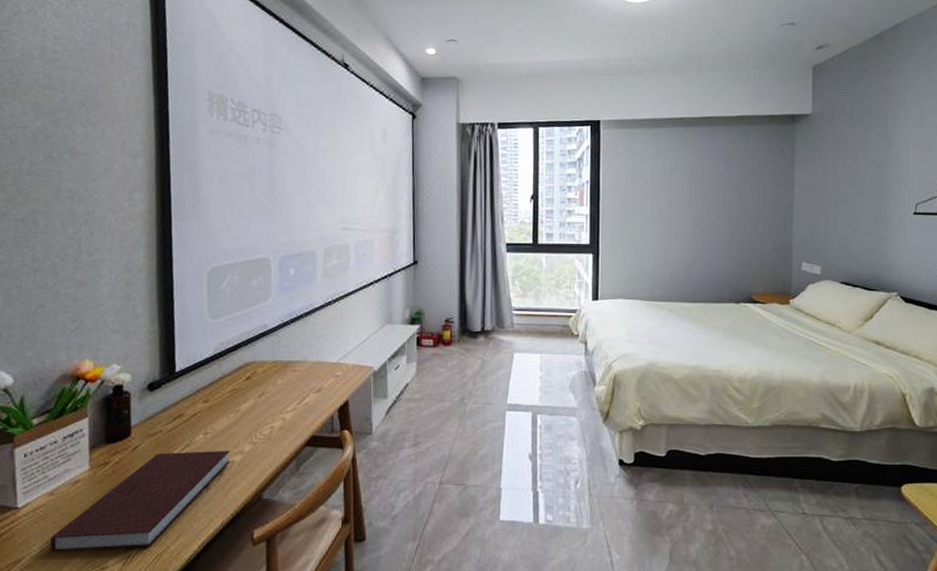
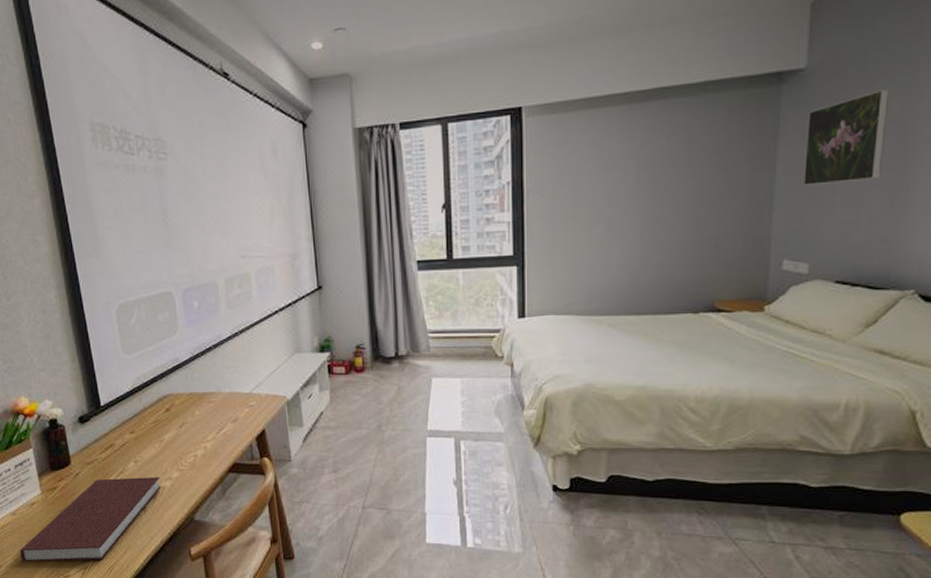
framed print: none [813,136,870,204] -> present [802,89,890,185]

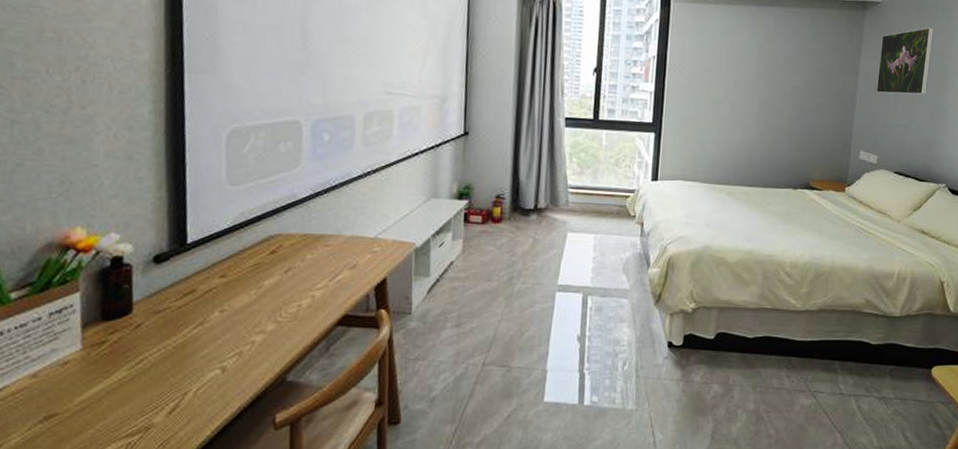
notebook: present [20,476,162,562] -> none [33,329,251,440]

